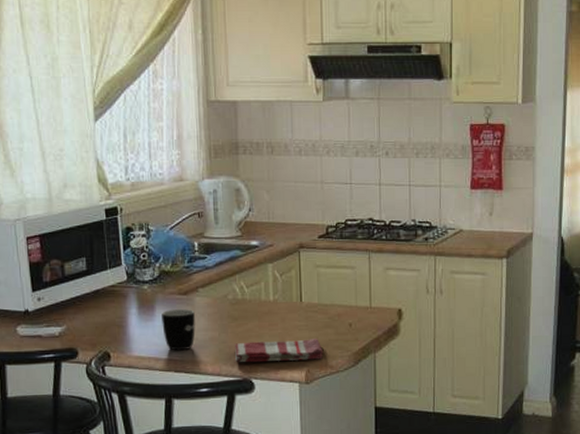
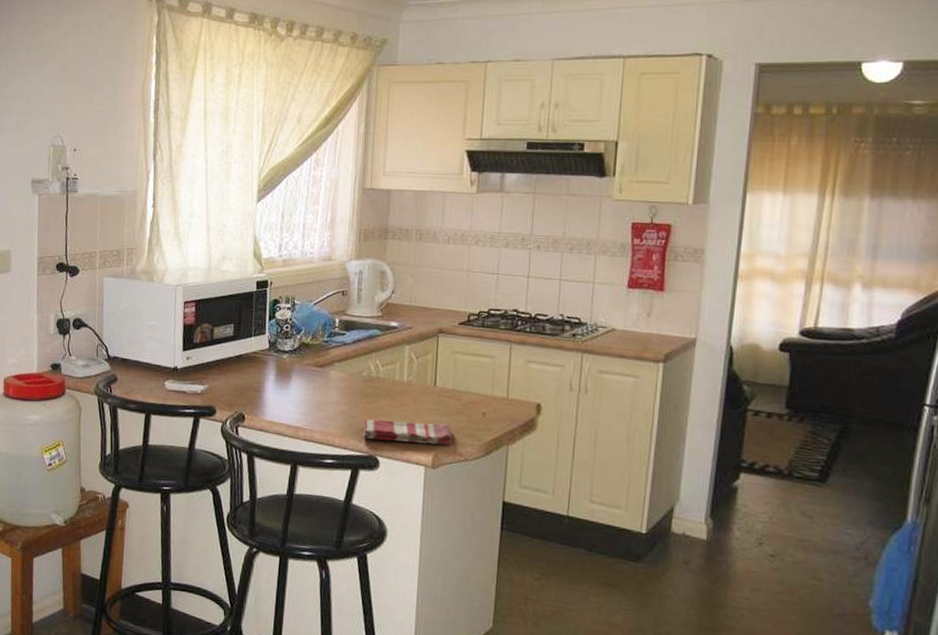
mug: present [161,309,195,351] -> none [296,380,329,421]

